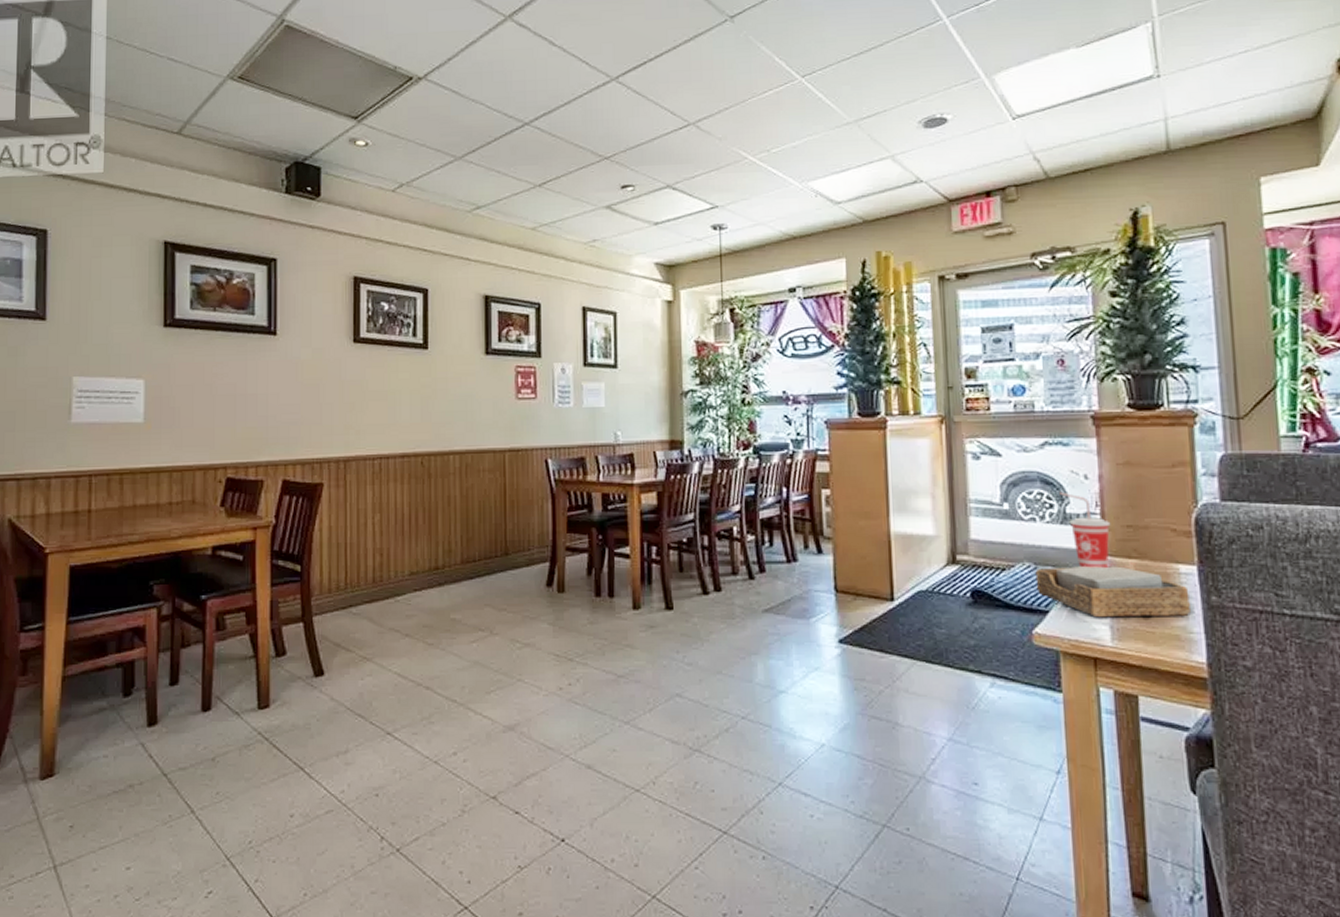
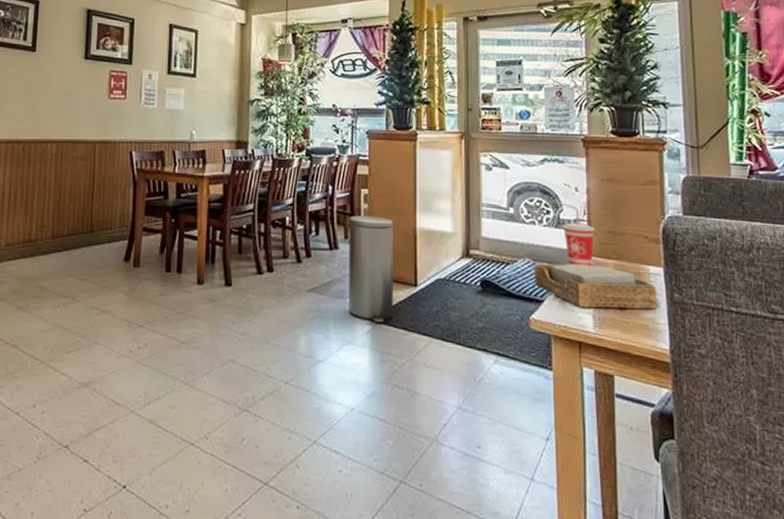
pedal bin: none [808,520,867,644] -> present [349,215,393,322]

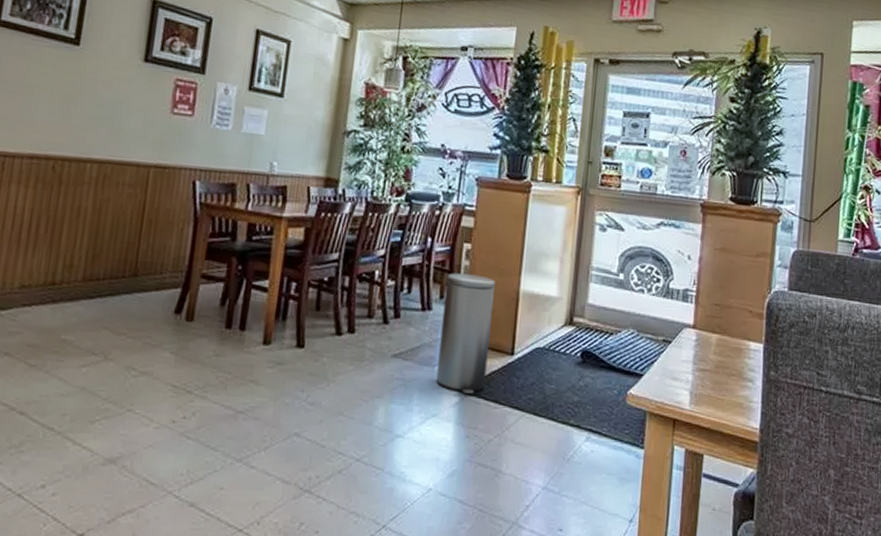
napkin holder: present [533,264,657,310] -> none [636,335,755,387]
beverage cup: present [555,201,595,266] -> none [666,268,703,340]

